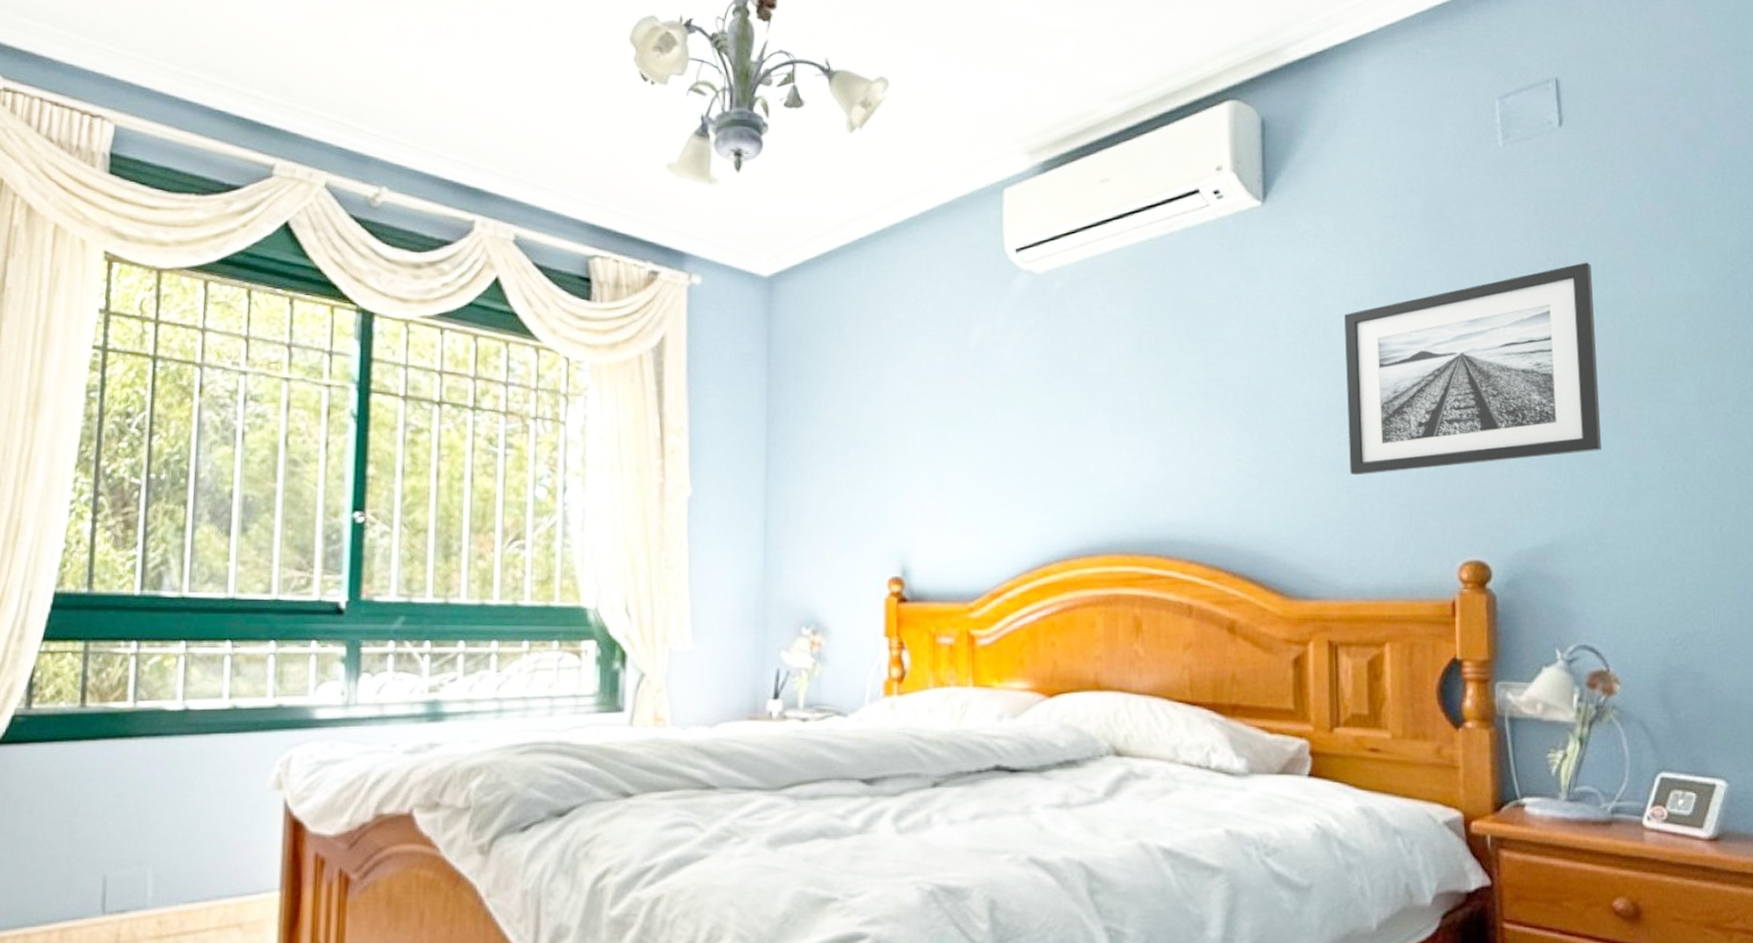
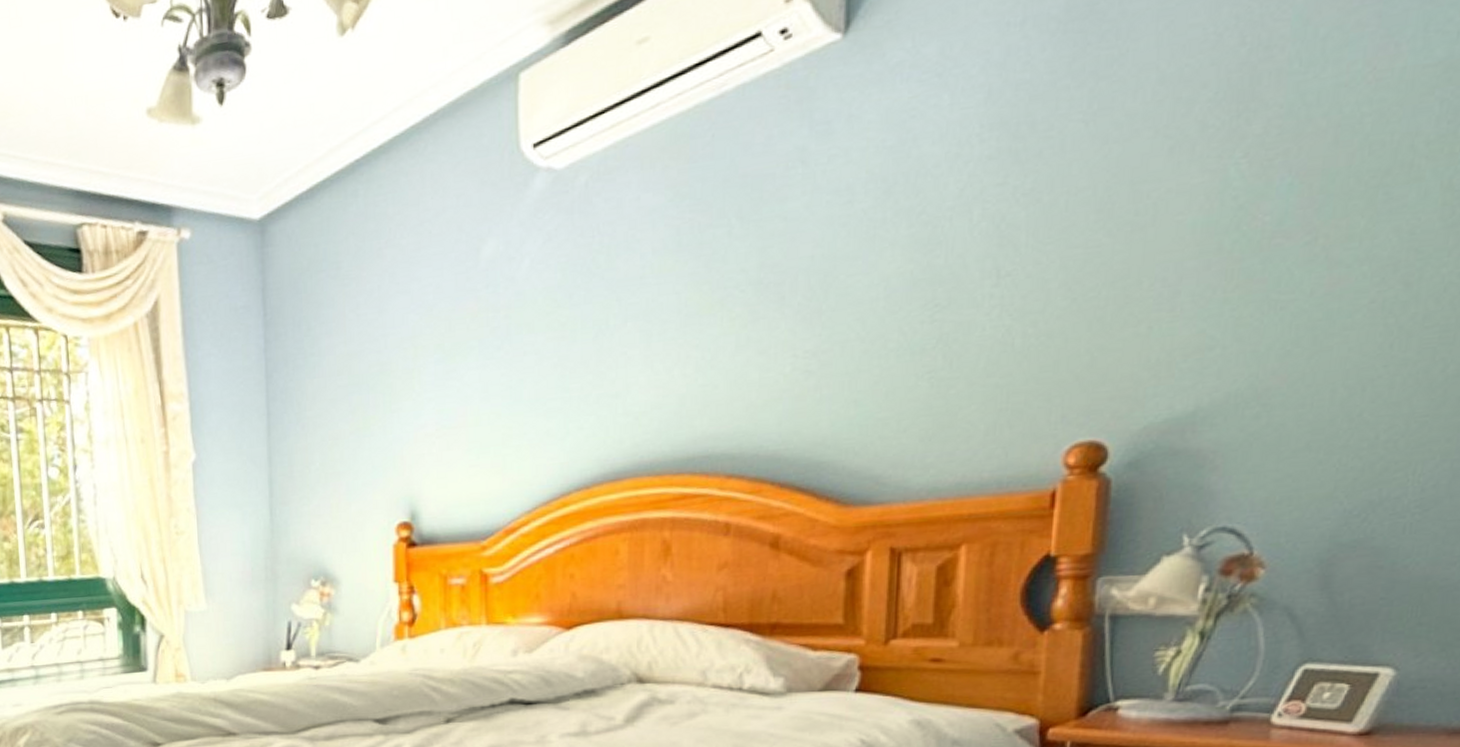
wall art: present [1344,262,1602,476] -> none [934,39,1306,358]

